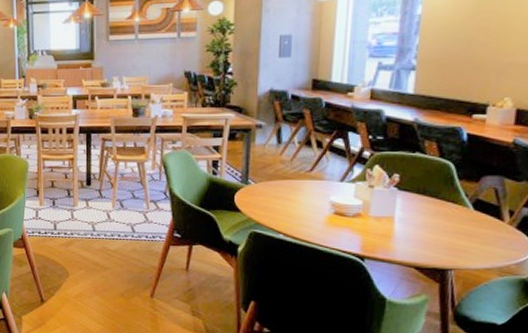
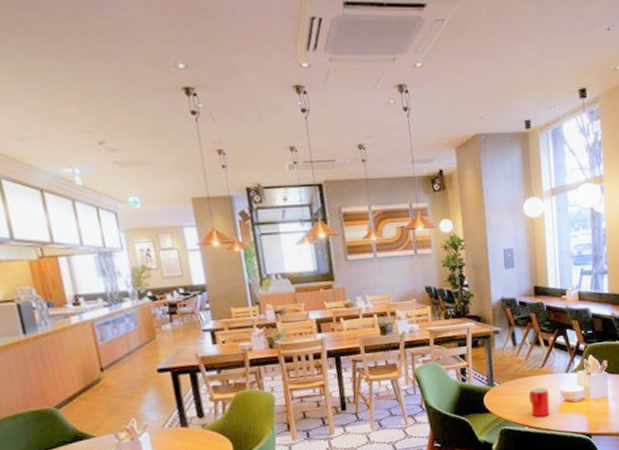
cup: none [288,192,315,226] -> present [528,387,550,417]

